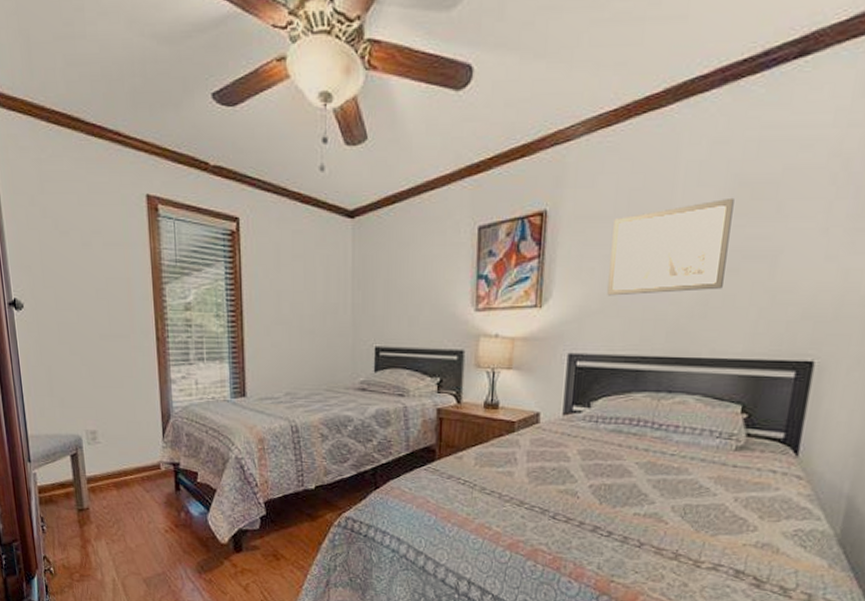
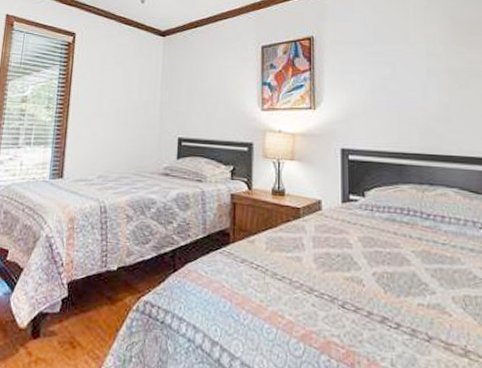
wall art: present [607,197,734,296] -> none [366,32,458,102]

